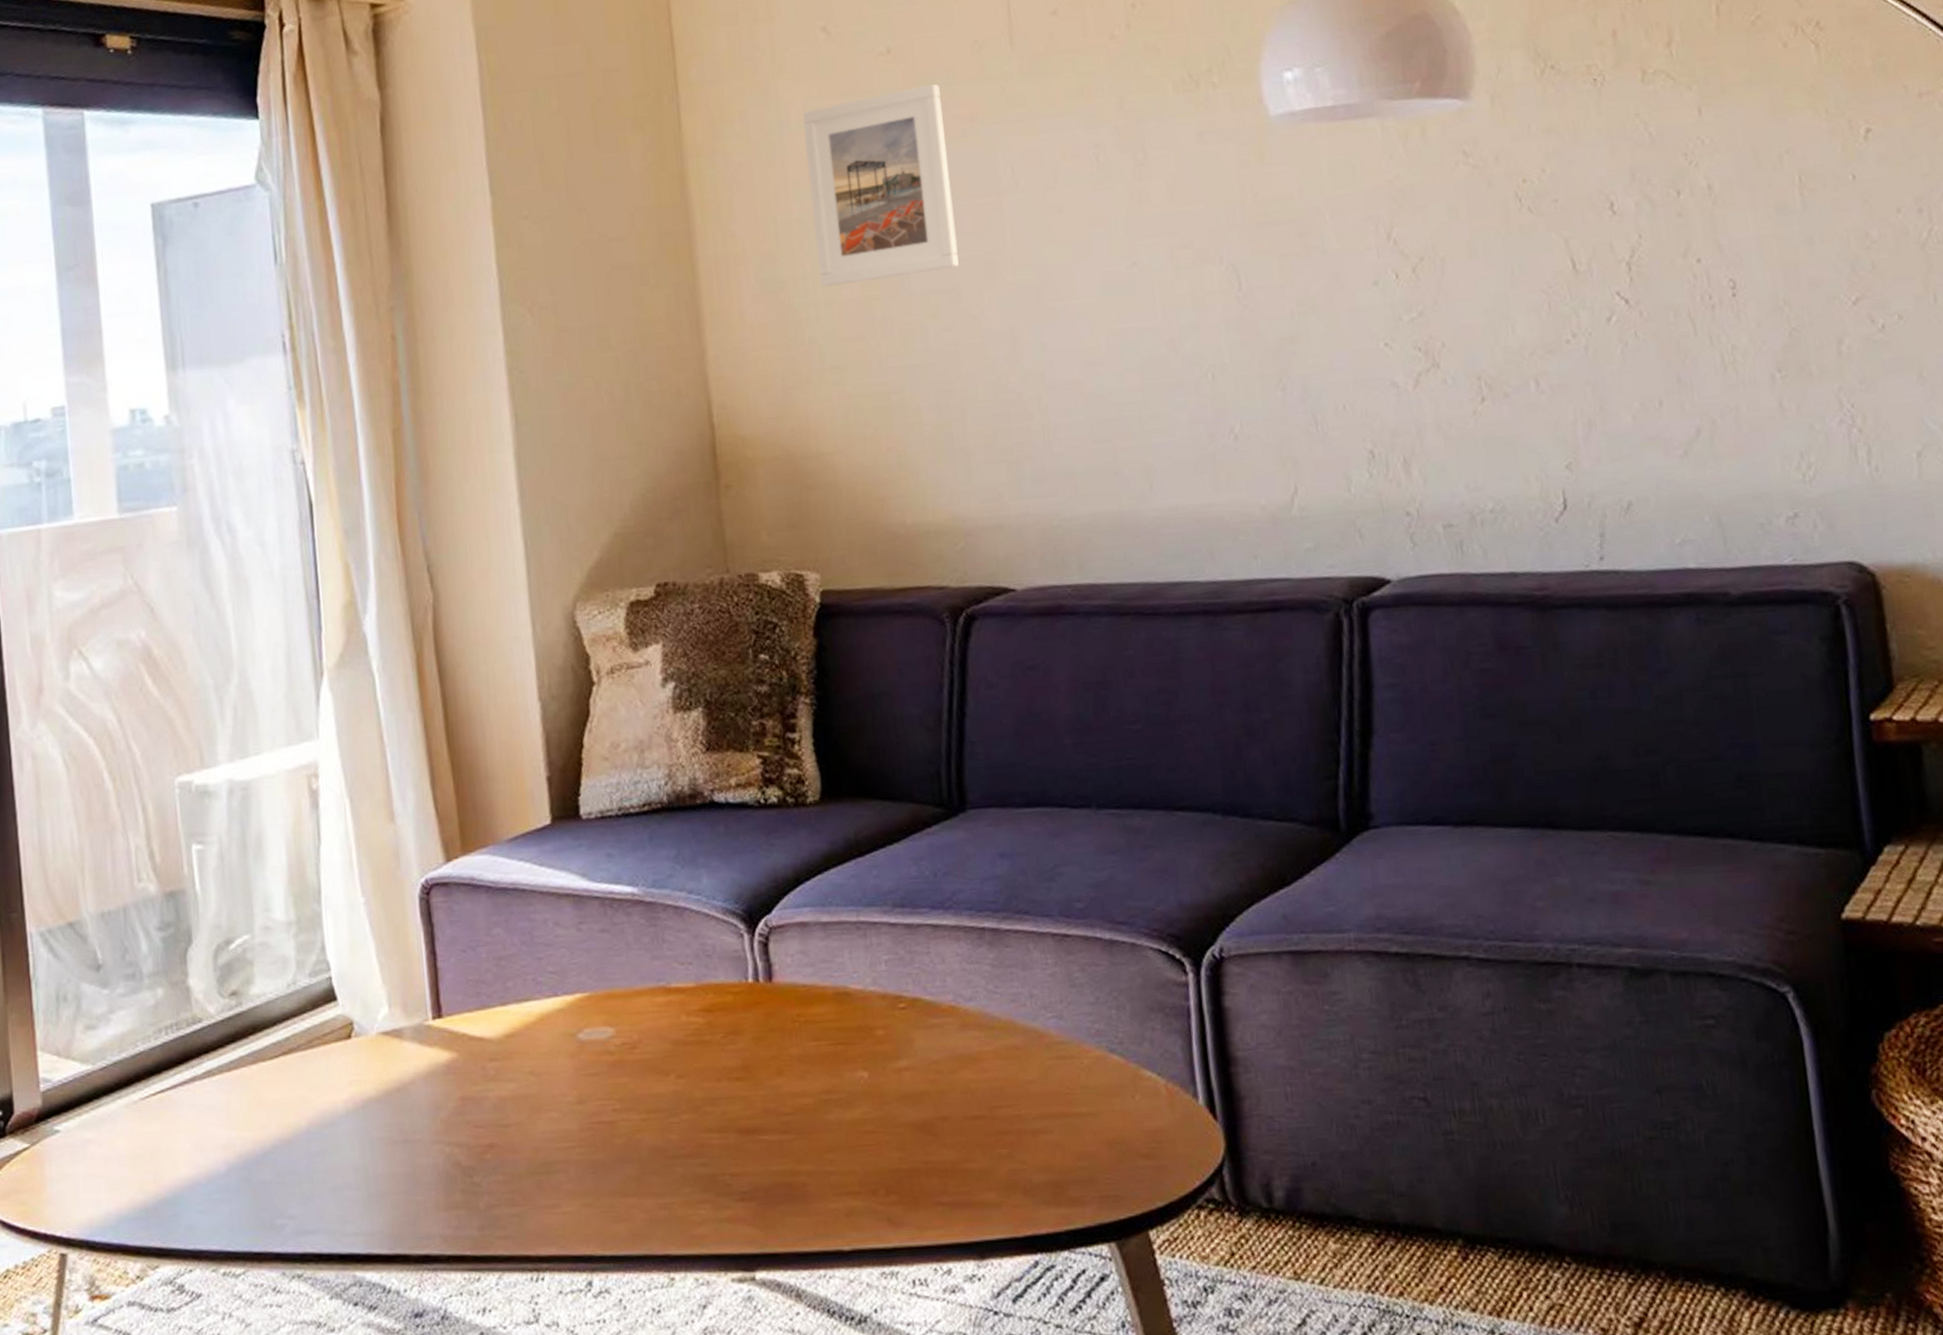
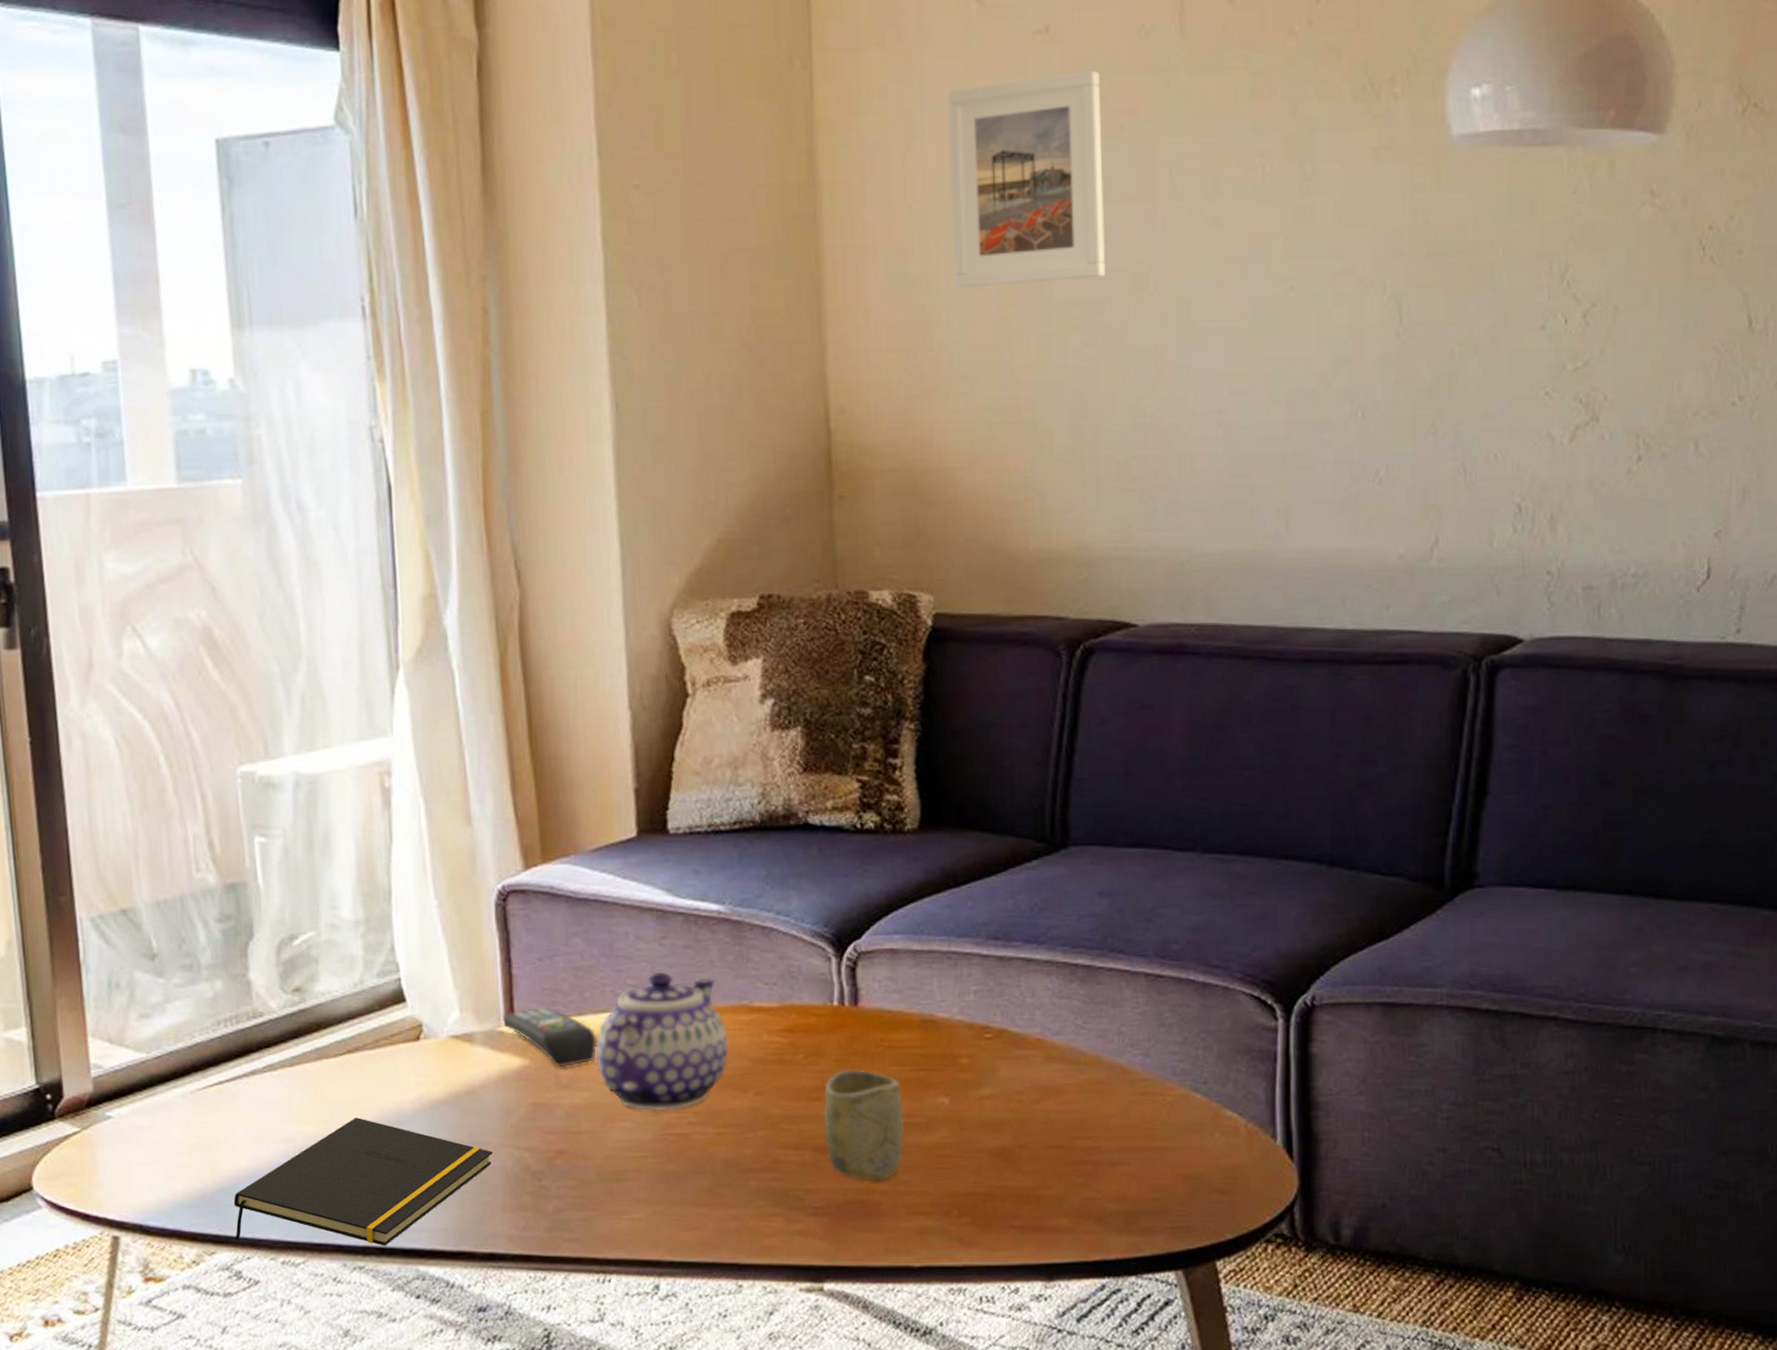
notepad: none [175,1120,425,1254] -> present [233,1118,493,1246]
remote control: none [429,998,521,1060] -> present [502,1006,597,1068]
teapot: none [520,957,650,1100] -> present [596,971,729,1111]
cup: none [744,1046,827,1163] -> present [823,1069,905,1182]

